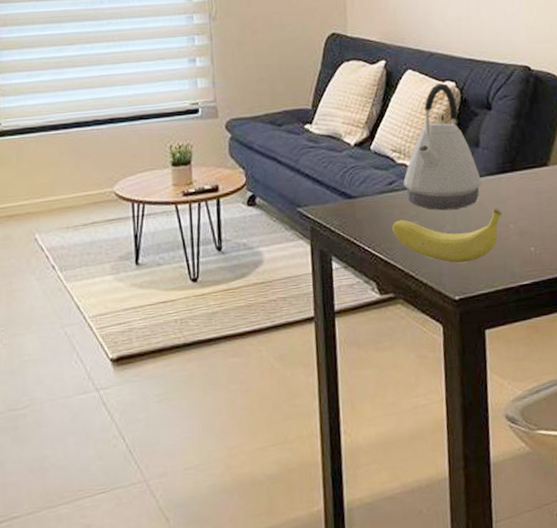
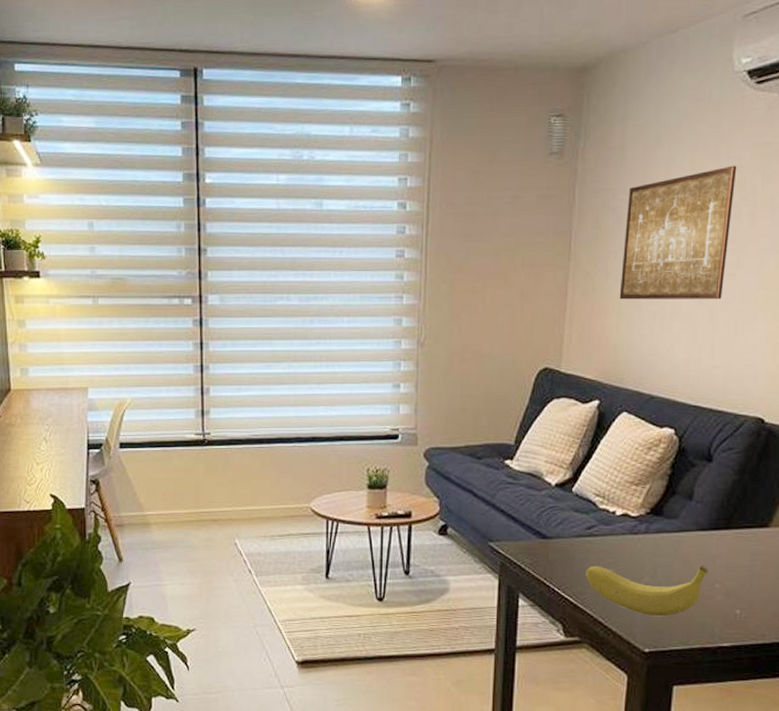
kettle: present [403,82,482,211] -> none [604,428,690,562]

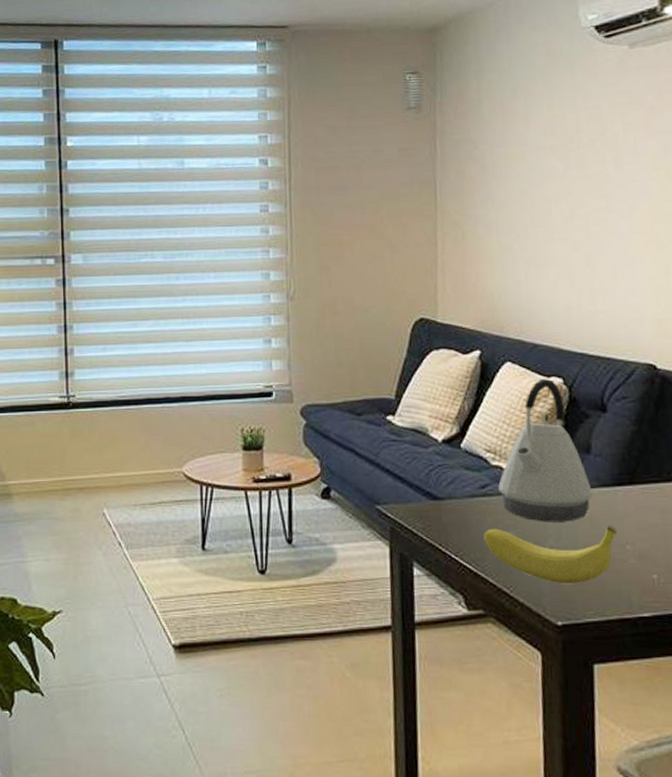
kettle: none [604,428,690,562] -> present [498,378,593,522]
wall art: present [619,165,737,300] -> none [489,114,597,248]

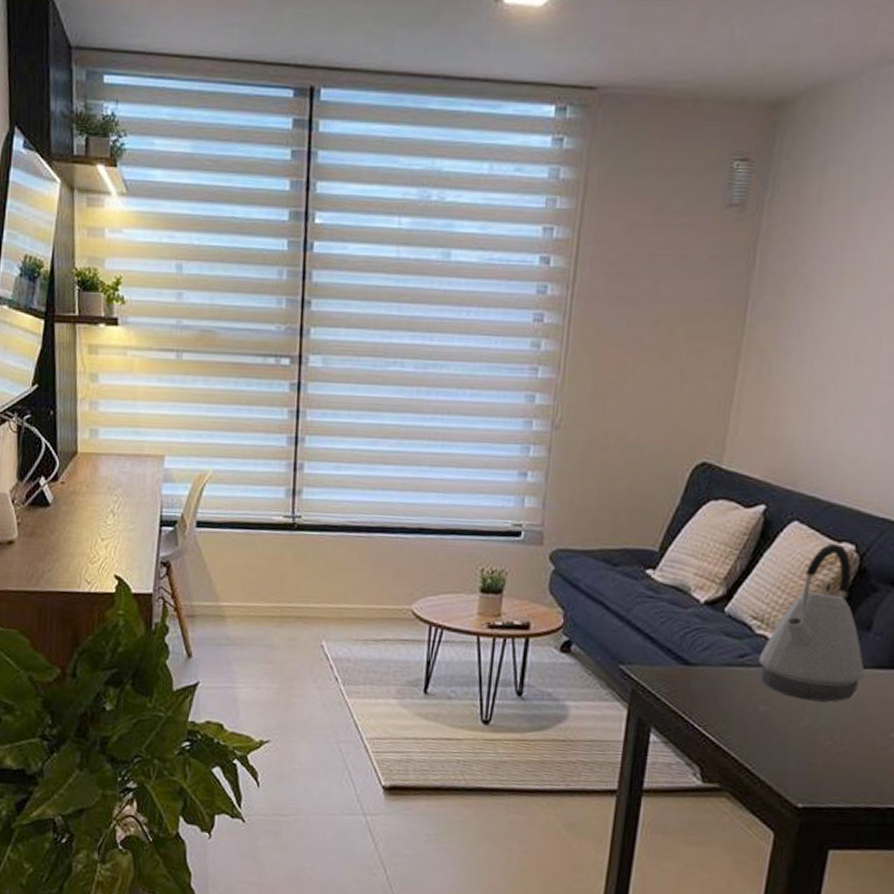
fruit: present [483,526,618,585] -> none [733,701,884,767]

